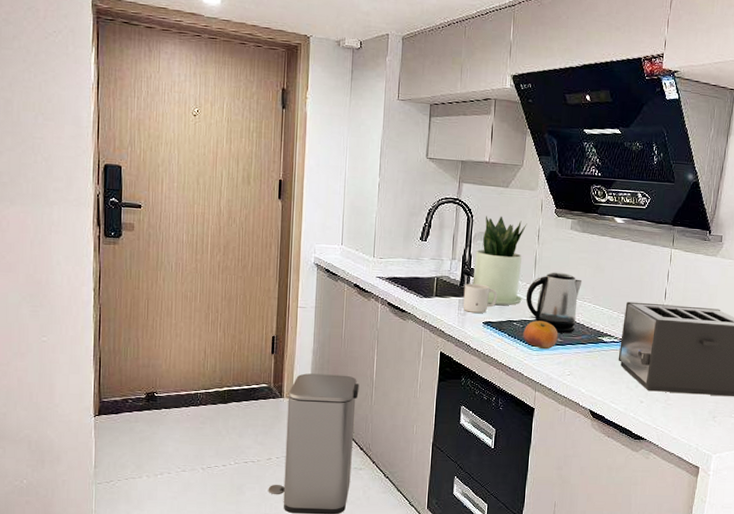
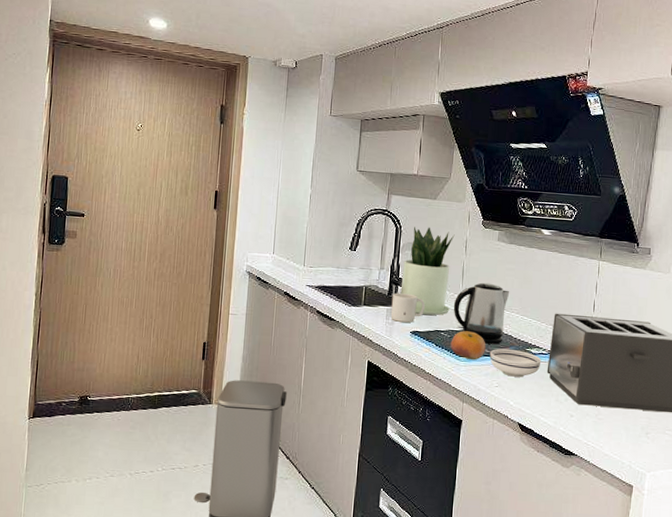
bowl: none [562,337,613,365] -> present [489,348,542,377]

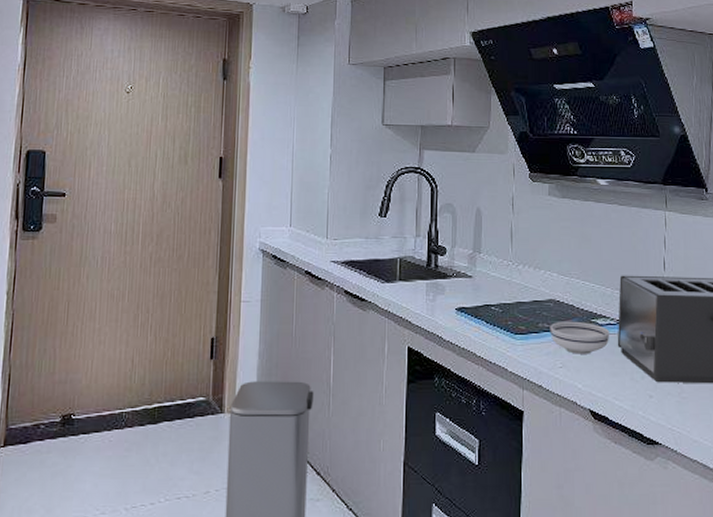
mug: present [390,292,425,323] -> none [431,263,470,297]
planter: present [400,227,455,316] -> none [441,184,499,288]
fruit: present [450,331,486,360] -> none [503,303,544,338]
kettle: present [453,282,510,345] -> none [503,245,567,317]

